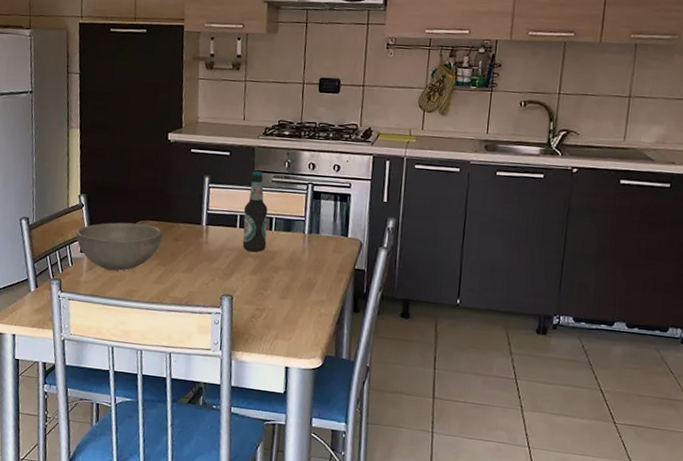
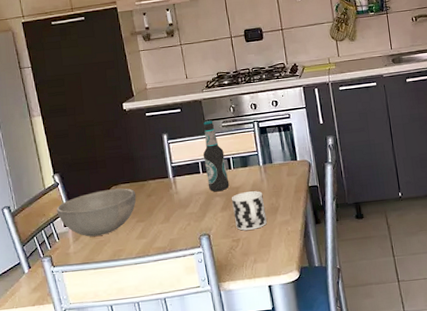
cup: none [263,258,301,303] -> present [231,191,267,231]

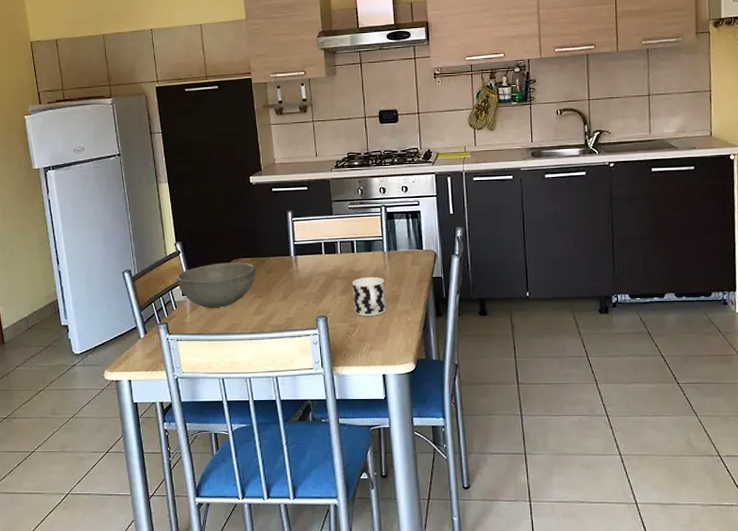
bottle: present [203,120,230,192] -> none [326,201,351,275]

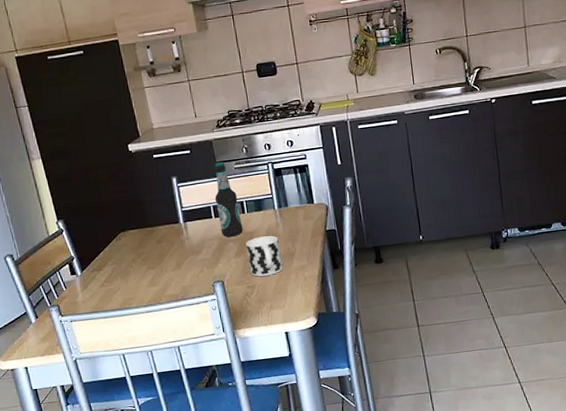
bowl: present [176,262,256,308] -> none [62,234,146,285]
bottle: none [326,201,351,275] -> present [214,162,243,237]

